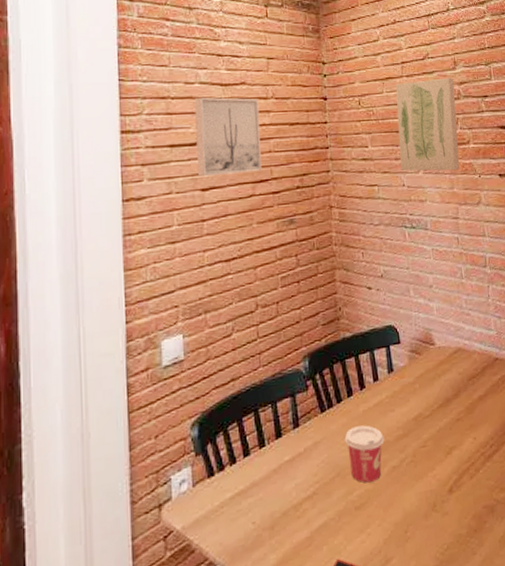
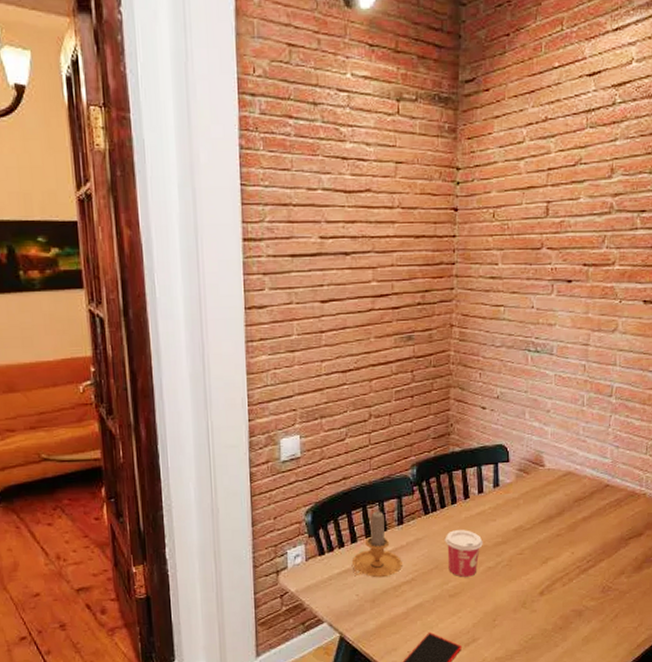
wall art: present [194,97,262,177] -> none [316,204,384,289]
candle: none [245,414,302,498] -> present [351,511,402,578]
wall art: present [395,77,460,171] -> none [531,188,608,294]

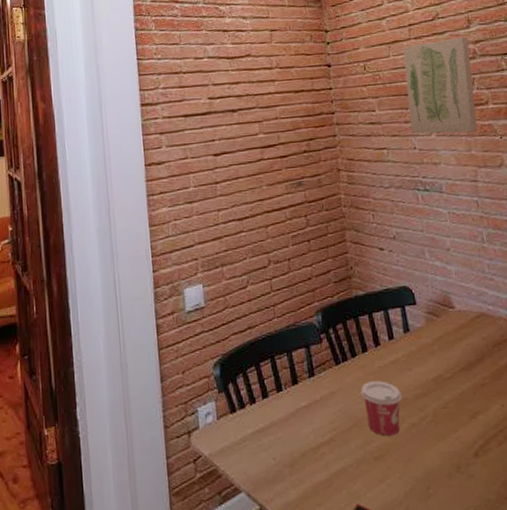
candle: present [351,511,402,578] -> none [264,362,319,438]
wall art: none [531,188,608,294] -> present [402,36,478,134]

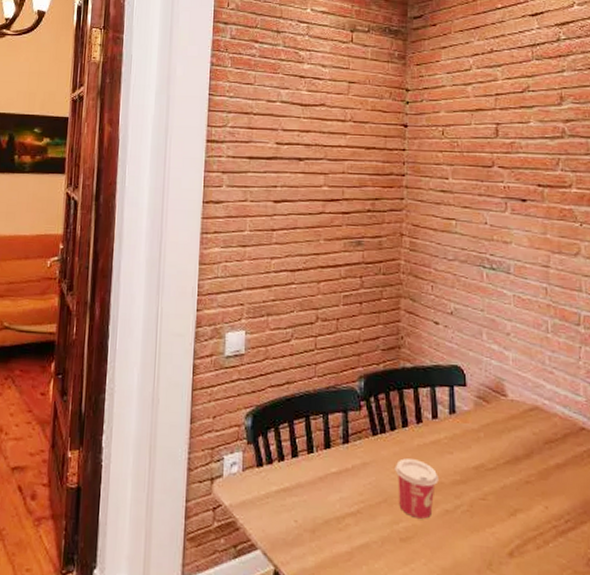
wall art: present [402,36,478,134] -> none [484,113,559,215]

